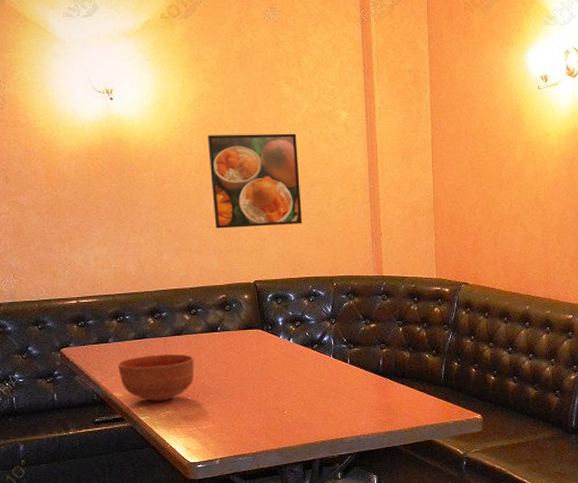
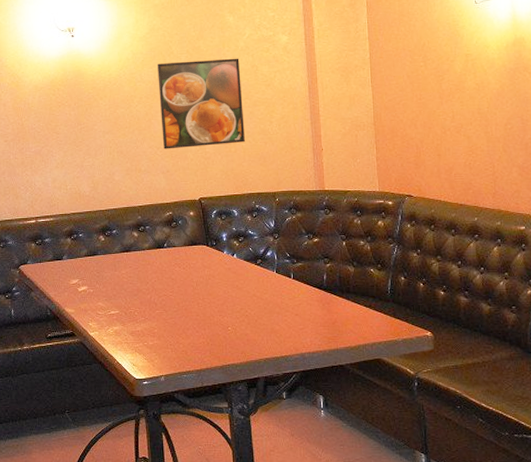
bowl: present [117,353,195,402] -> none [70,269,142,317]

